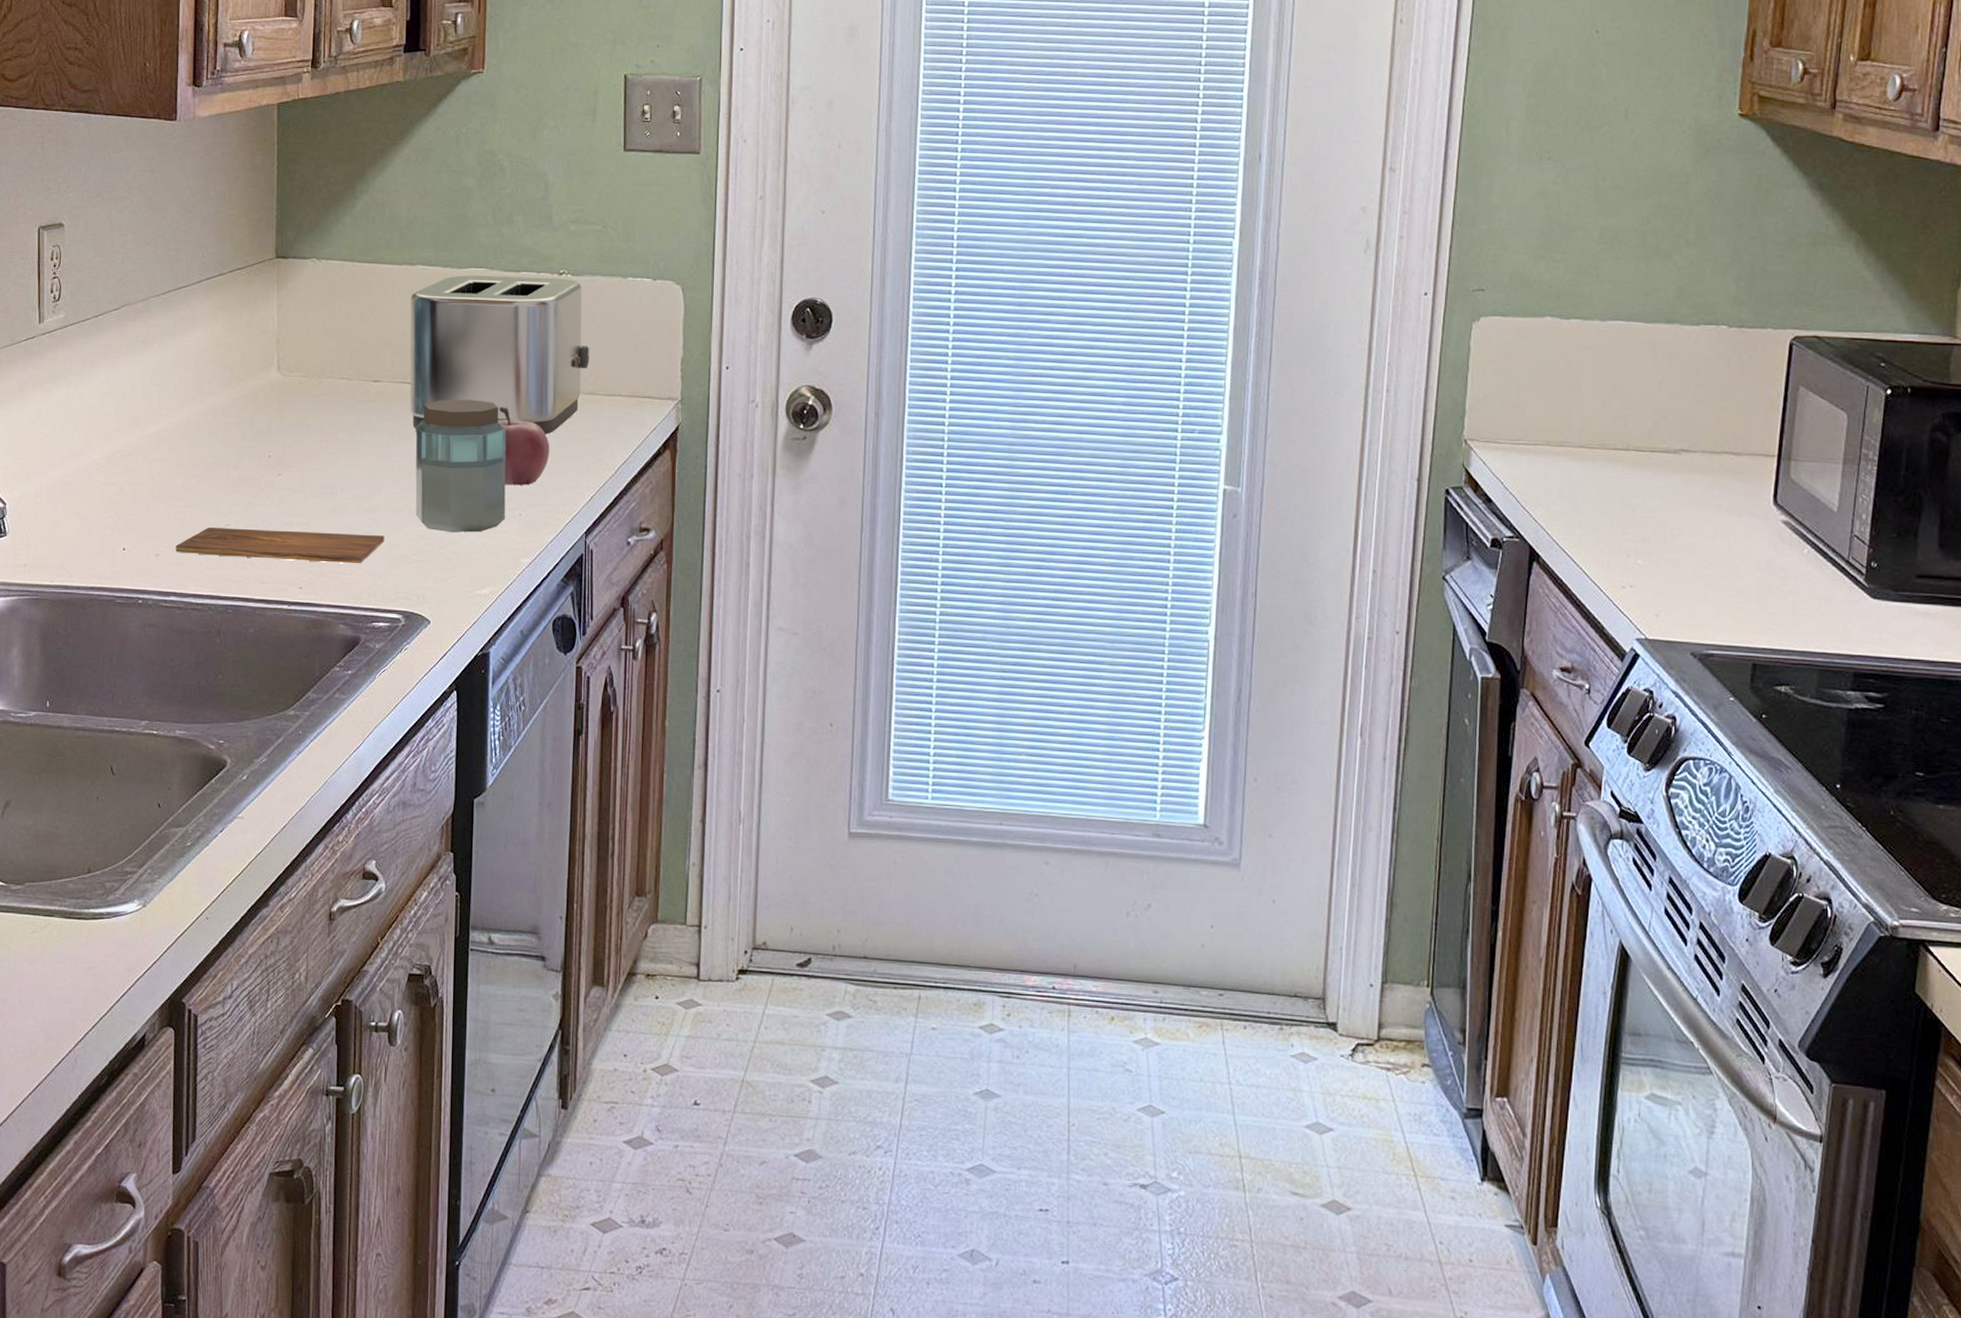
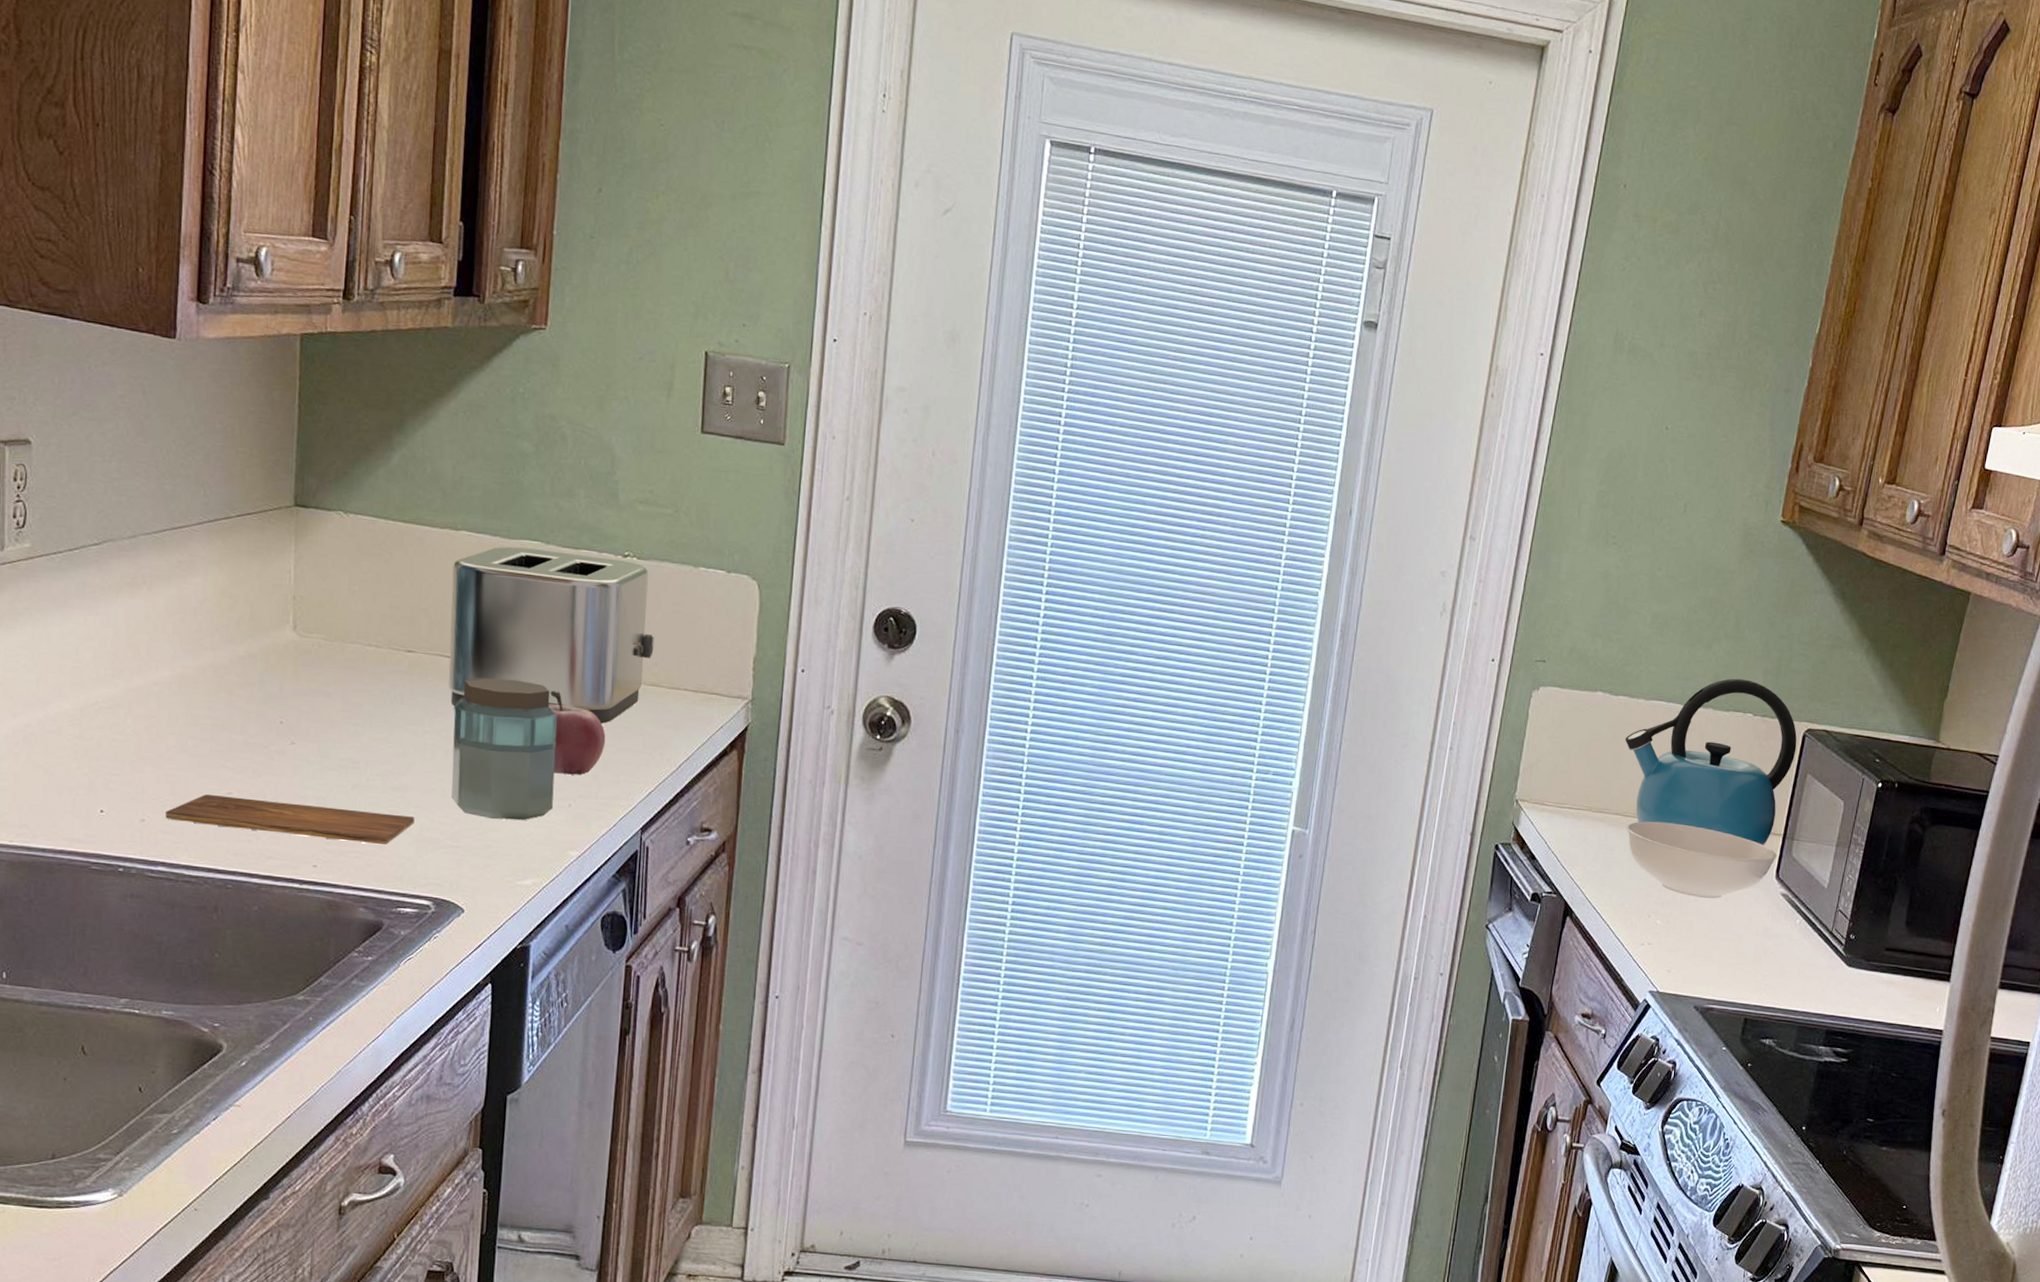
kettle: none [1581,289,1783,469] -> present [1624,678,1797,846]
bowl: none [1593,451,1772,532] -> present [1626,821,1777,899]

